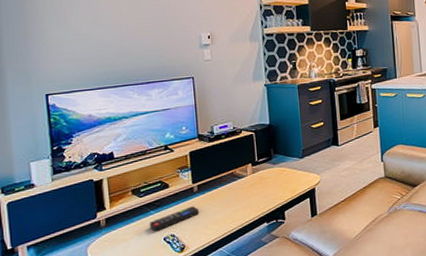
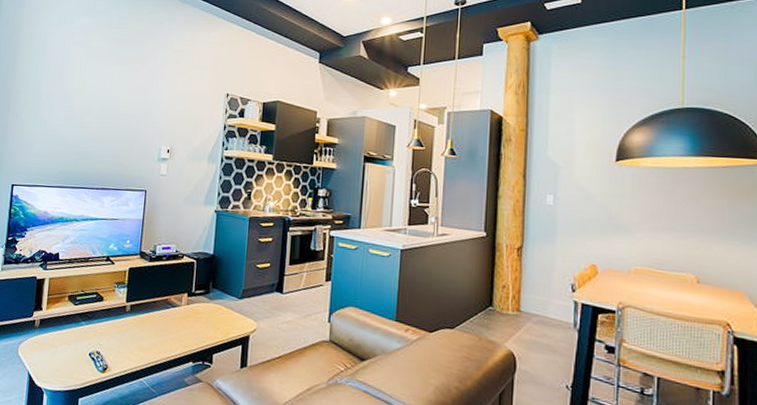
remote control: present [149,206,199,232] -> none [78,326,127,345]

